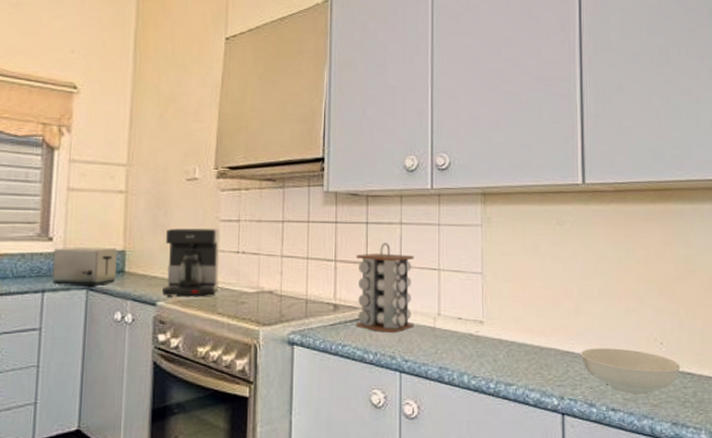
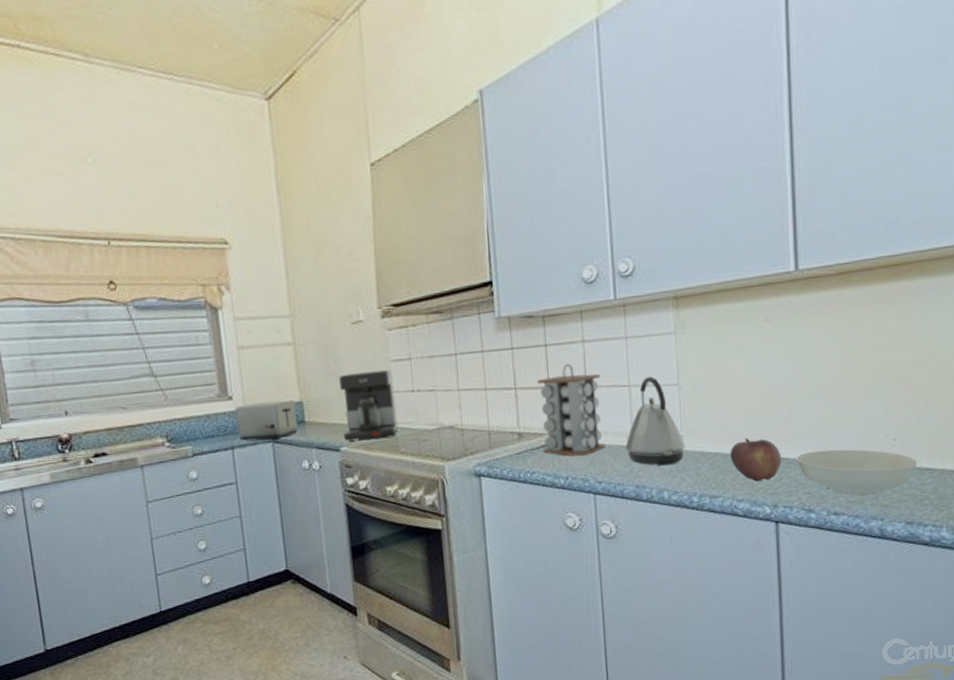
kettle: none [431,263,486,350] -> present [625,376,686,466]
fruit: none [524,330,569,373] -> present [729,438,782,482]

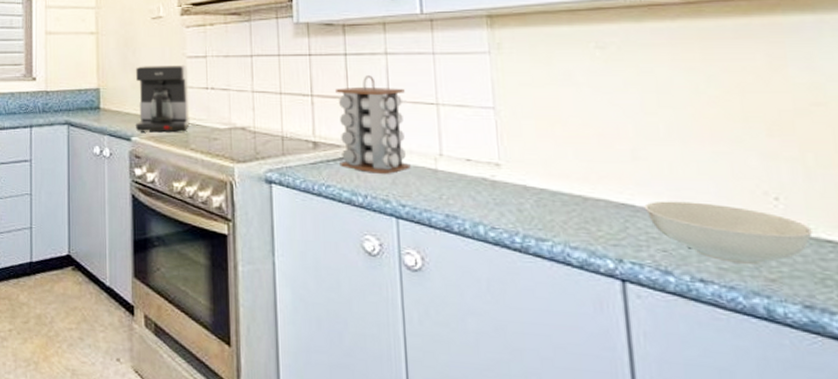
toaster: present [235,400,298,441] -> none [37,86,93,122]
kettle: present [625,376,686,466] -> none [432,96,505,196]
fruit: present [729,438,782,482] -> none [559,176,626,229]

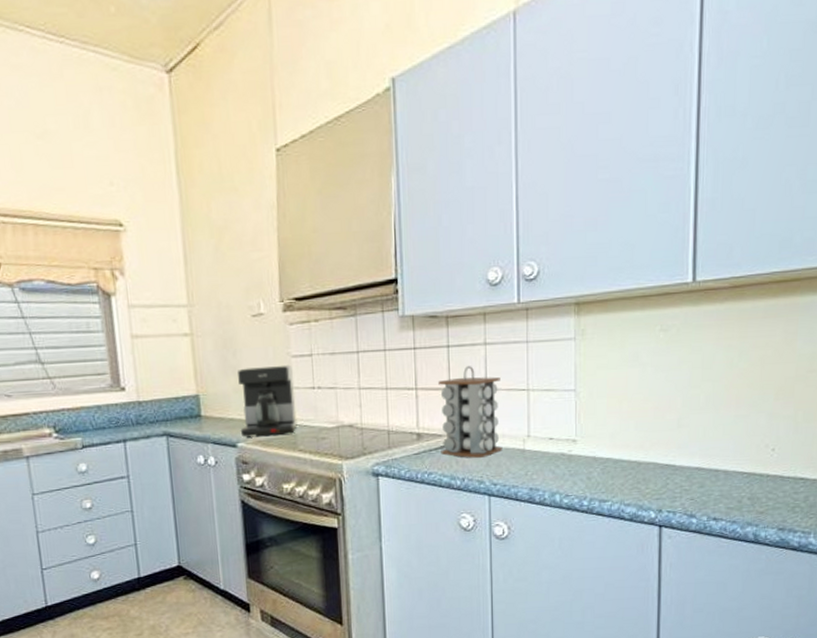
bowl: present [644,201,813,264] -> none [682,457,793,503]

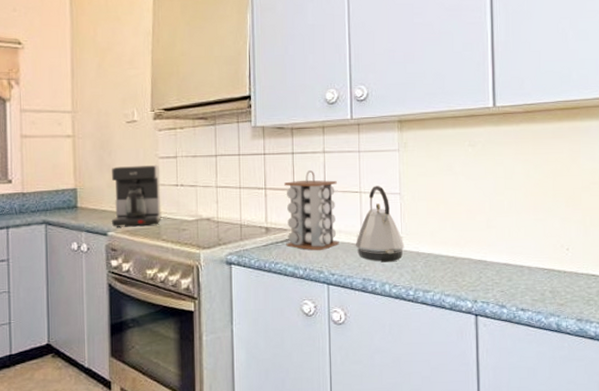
kettle: none [521,381,579,470] -> present [355,185,405,263]

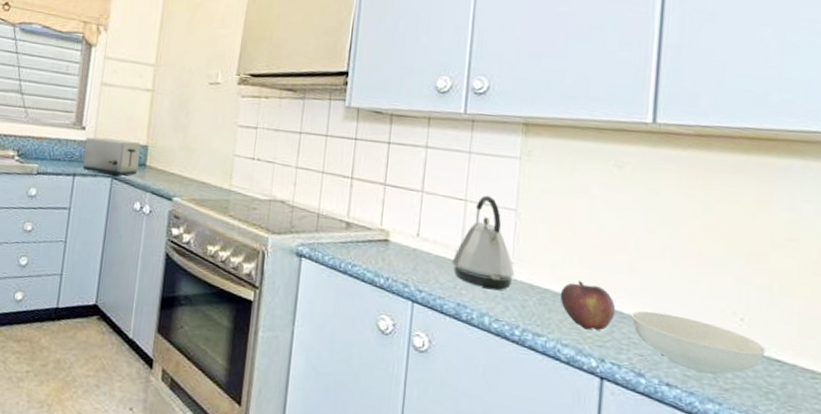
toaster: none [13,186,70,222] -> present [82,137,141,176]
coffee maker: present [112,164,162,227] -> none [179,129,237,198]
spice rack: present [283,170,339,251] -> none [368,165,438,261]
fruit: none [440,242,481,280] -> present [560,281,616,331]
bowl: none [492,255,585,295] -> present [631,311,766,375]

